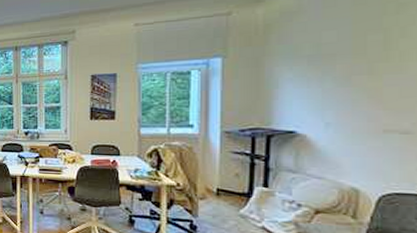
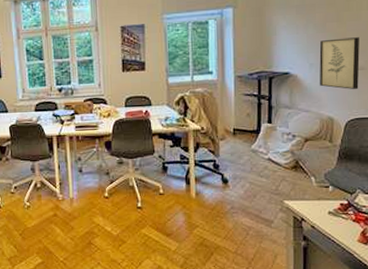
wall art: none [340,94,403,157] -> present [319,37,360,89]

